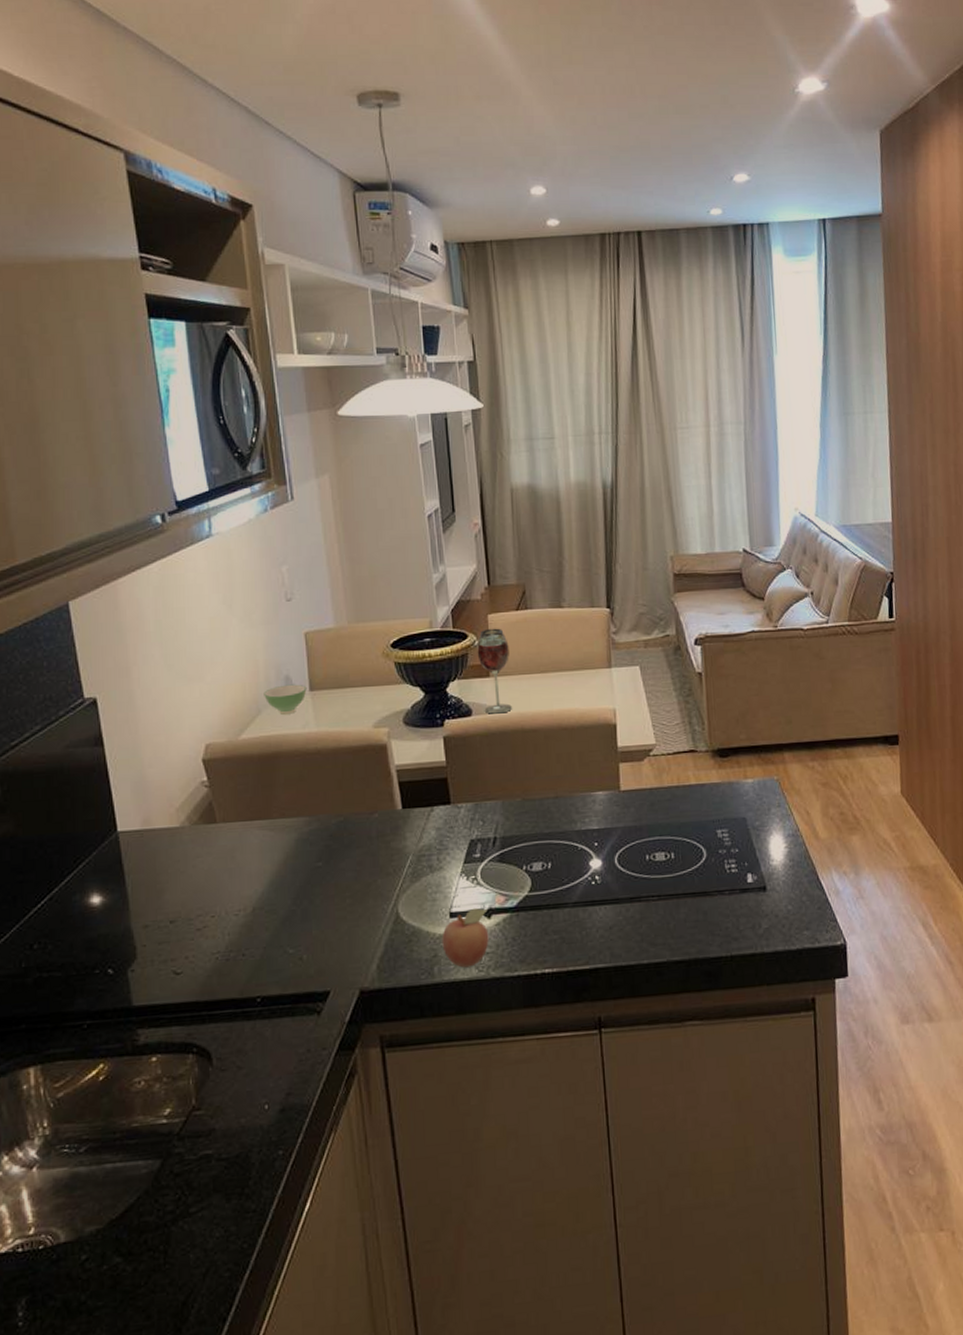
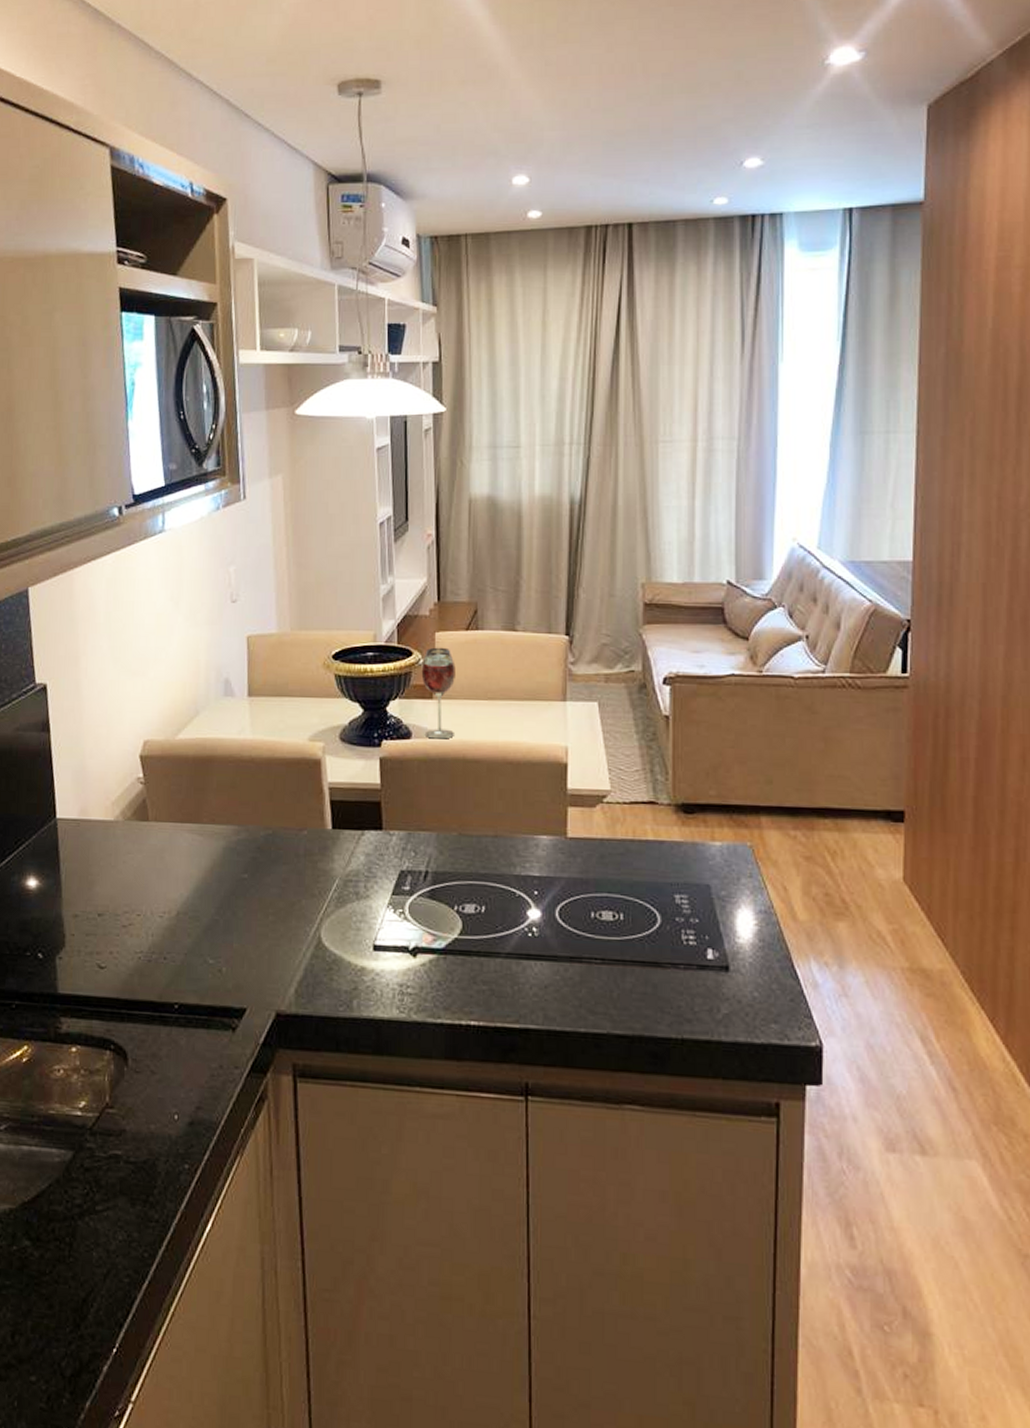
bowl: present [264,684,307,715] -> none [203,688,245,718]
fruit: present [442,907,489,968] -> none [363,943,413,1006]

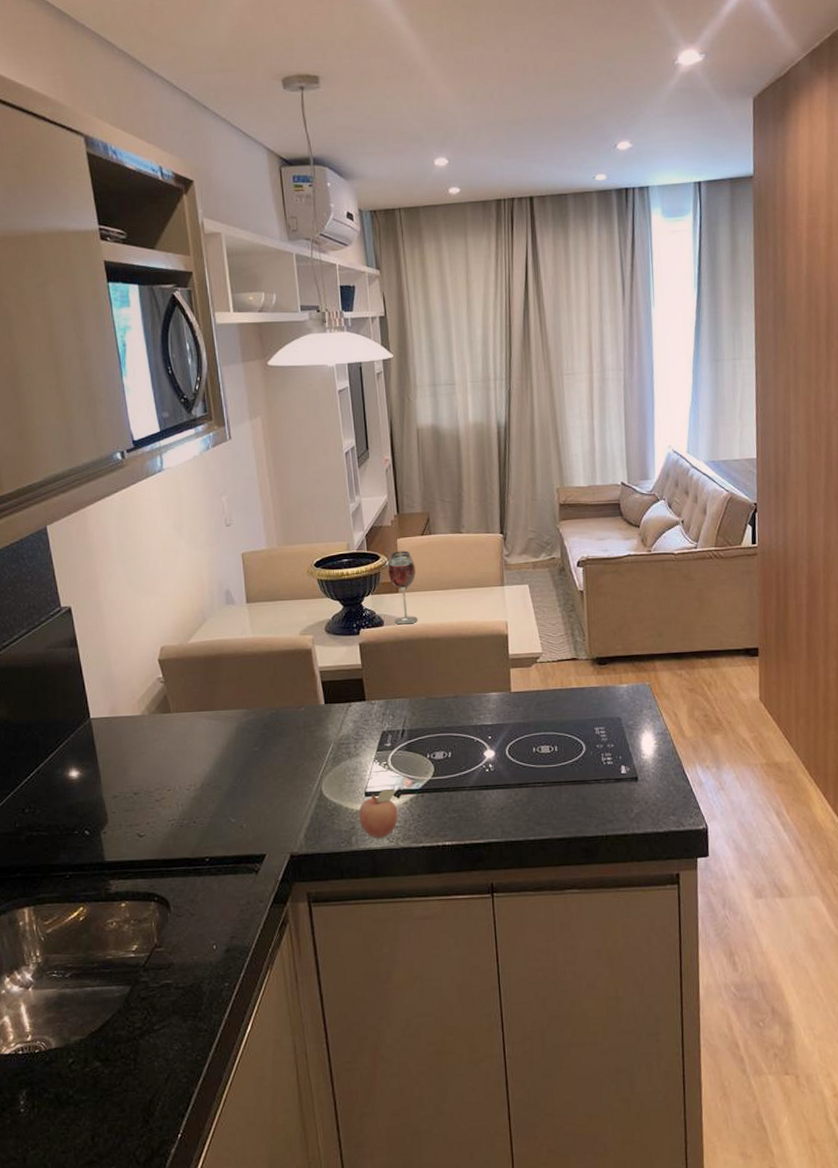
fruit: none [363,943,413,1006] -> present [358,788,398,839]

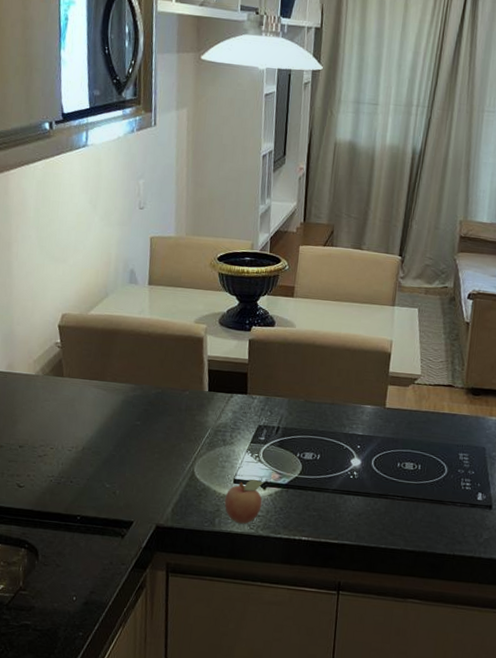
wineglass: present [388,550,418,625] -> none [286,257,313,329]

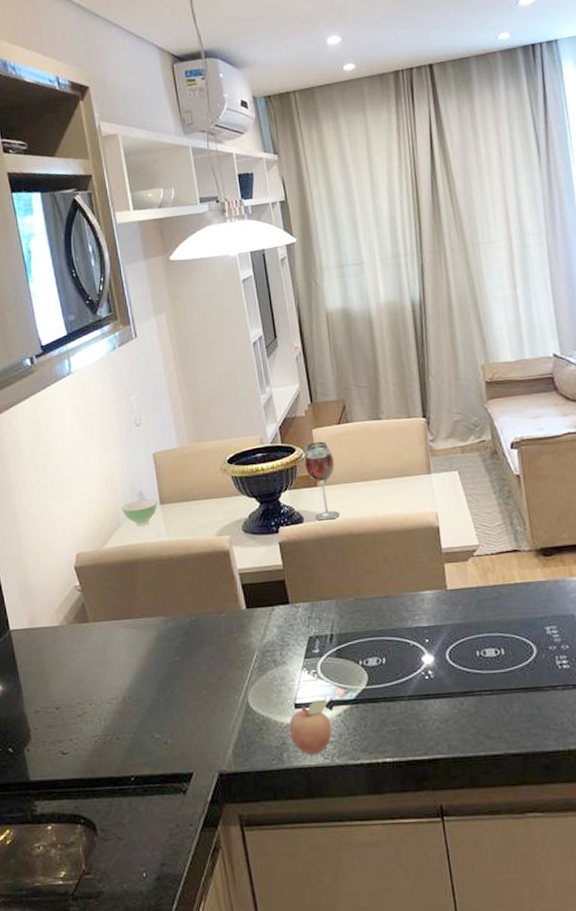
bowl: none [112,276,147,301] -> present [122,499,158,526]
wineglass: none [286,257,313,329] -> present [304,441,340,521]

